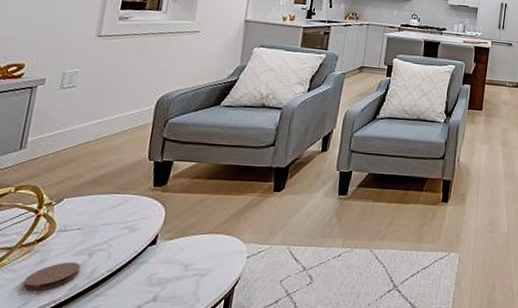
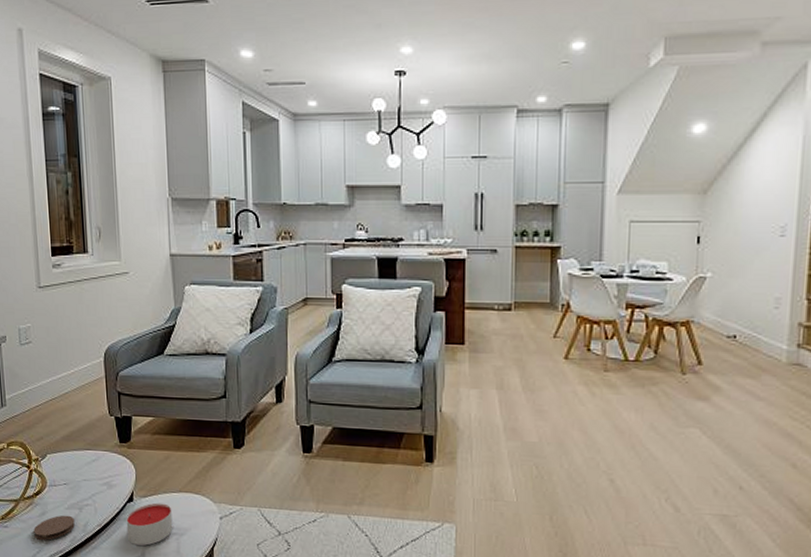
candle: none [140,245,198,290] -> present [126,503,173,546]

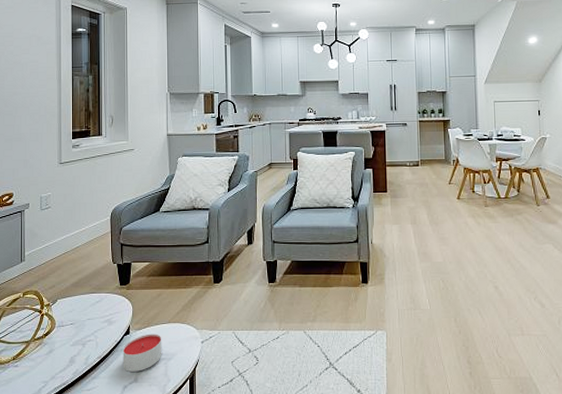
coaster: present [33,515,75,540] -> none [41,351,78,375]

